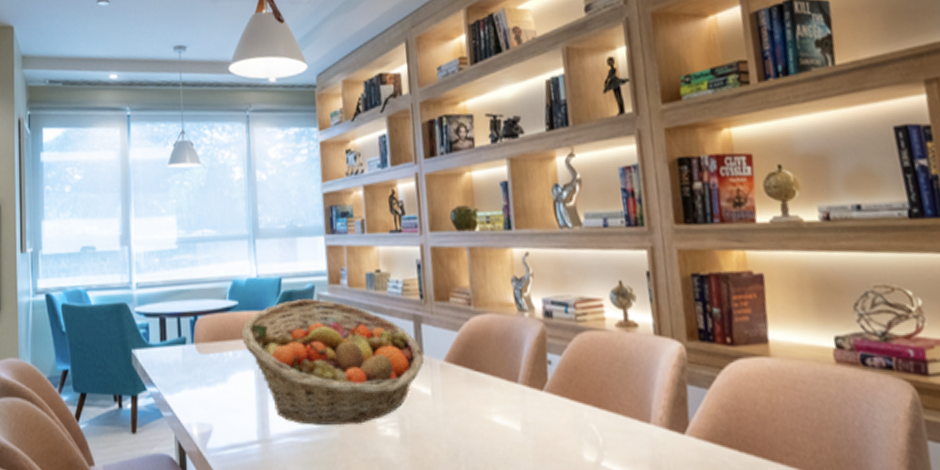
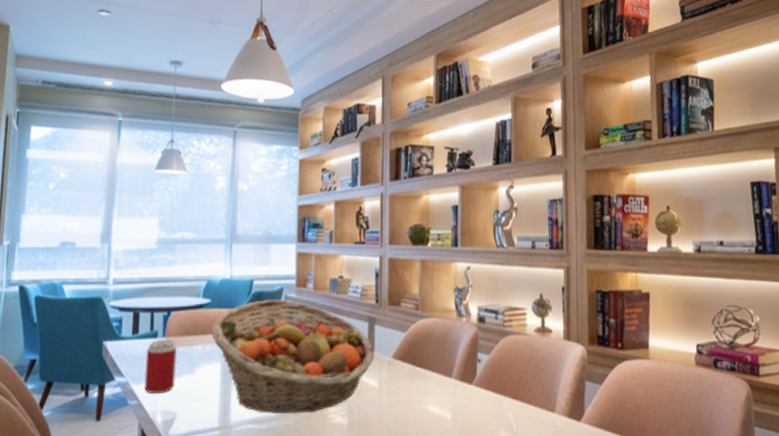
beverage can: none [176,345,209,404] -> present [144,339,177,393]

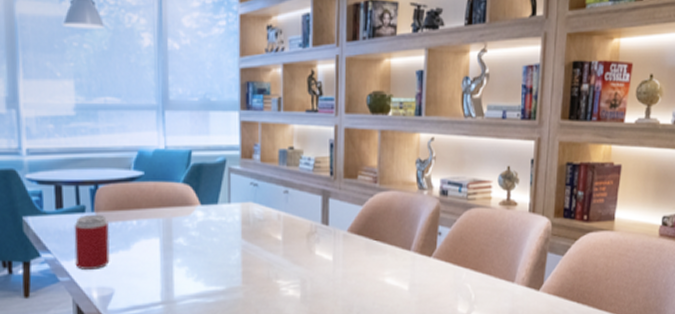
fruit basket: present [211,299,374,413] -> none [147,172,328,288]

